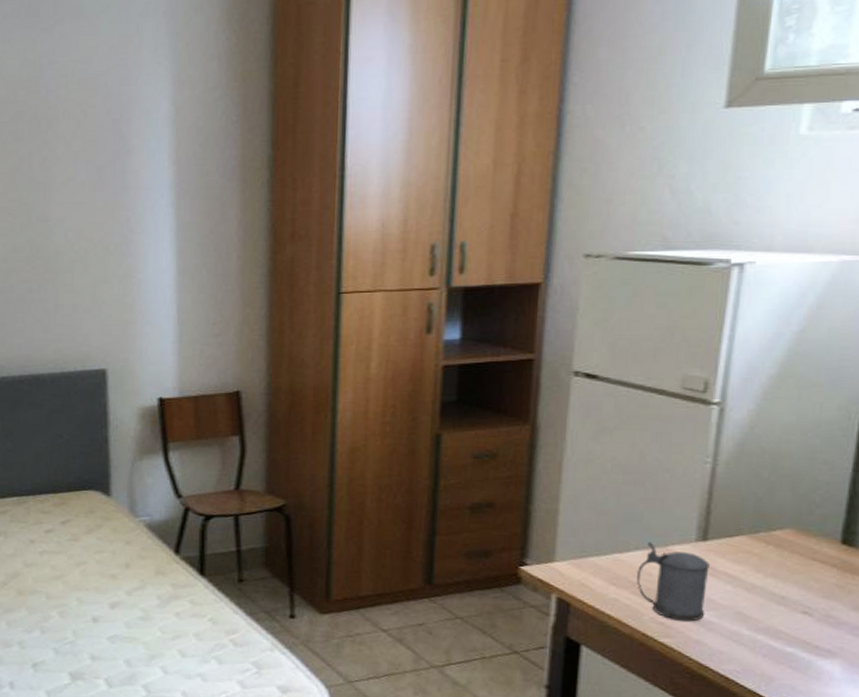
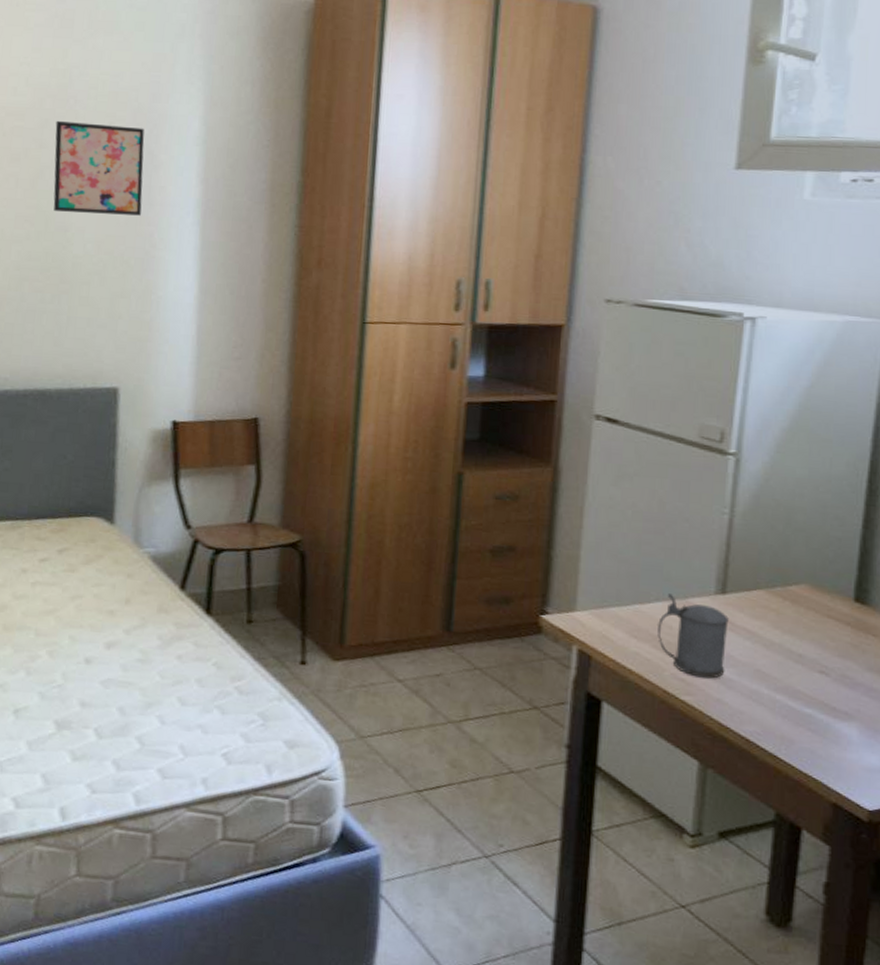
wall art: none [30,112,118,202] -> present [53,120,145,216]

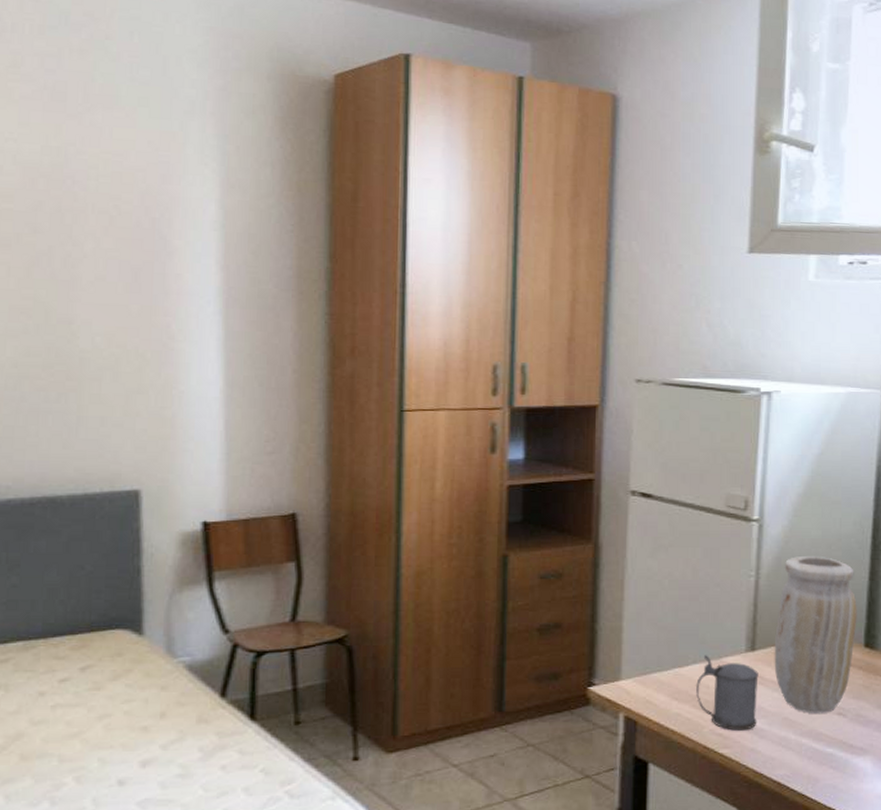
wall art: present [53,120,145,216] -> none [51,202,156,306]
vase: none [747,495,847,670] -> present [774,555,857,713]

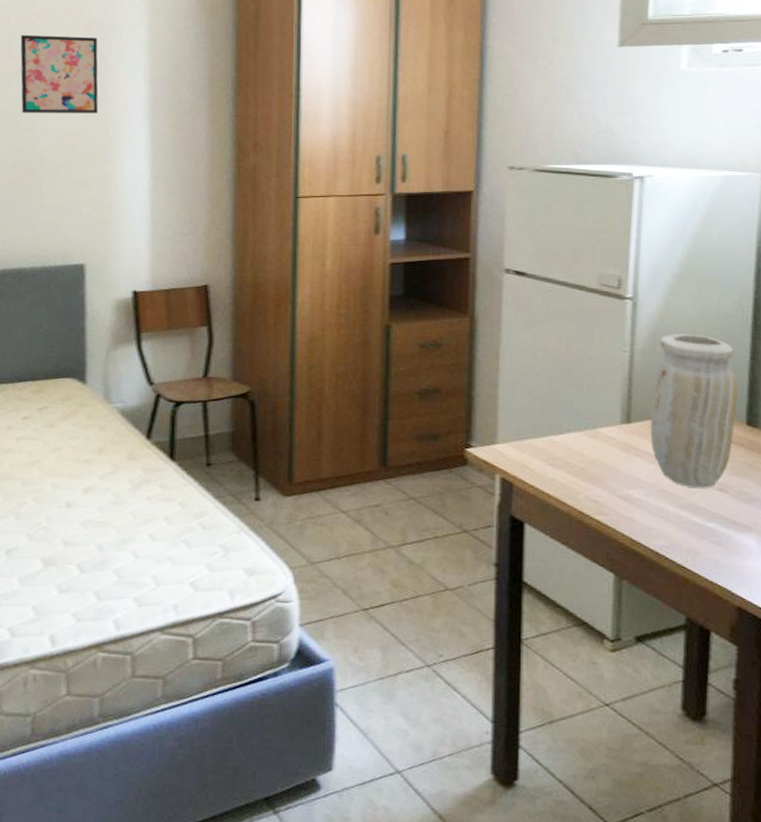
wall art: none [51,202,156,306] -> present [20,34,98,113]
beer stein: present [696,655,759,731] -> none [571,425,634,499]

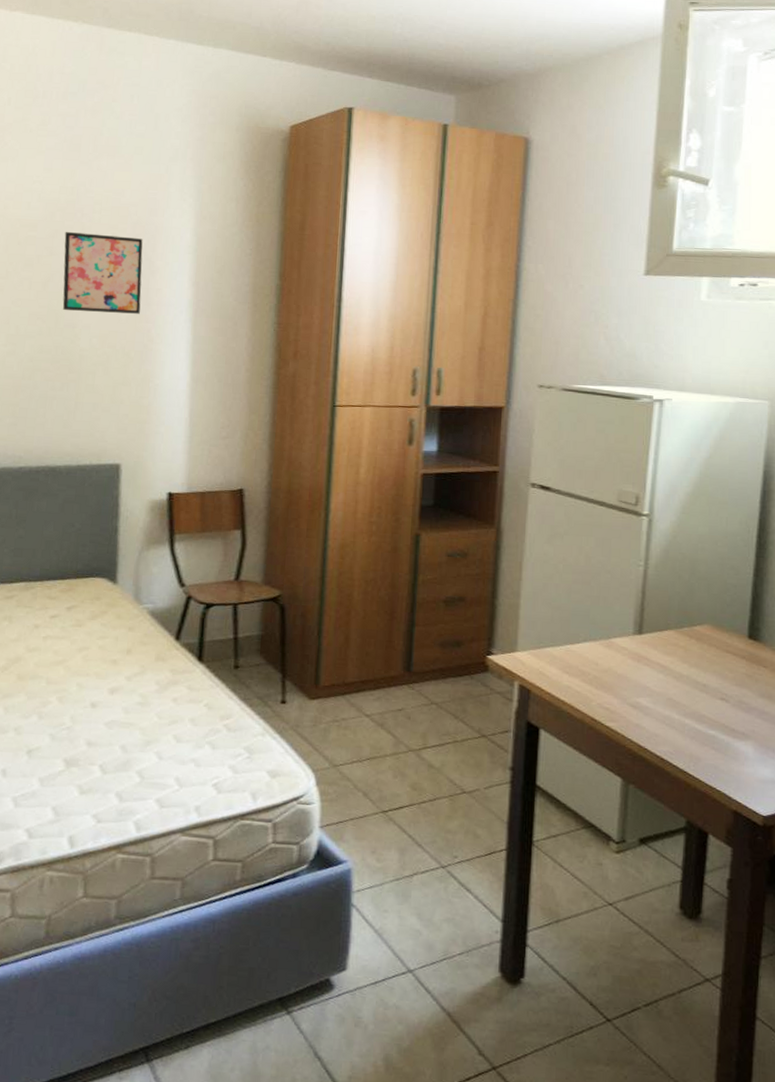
vase: present [650,333,738,488] -> none [660,550,741,697]

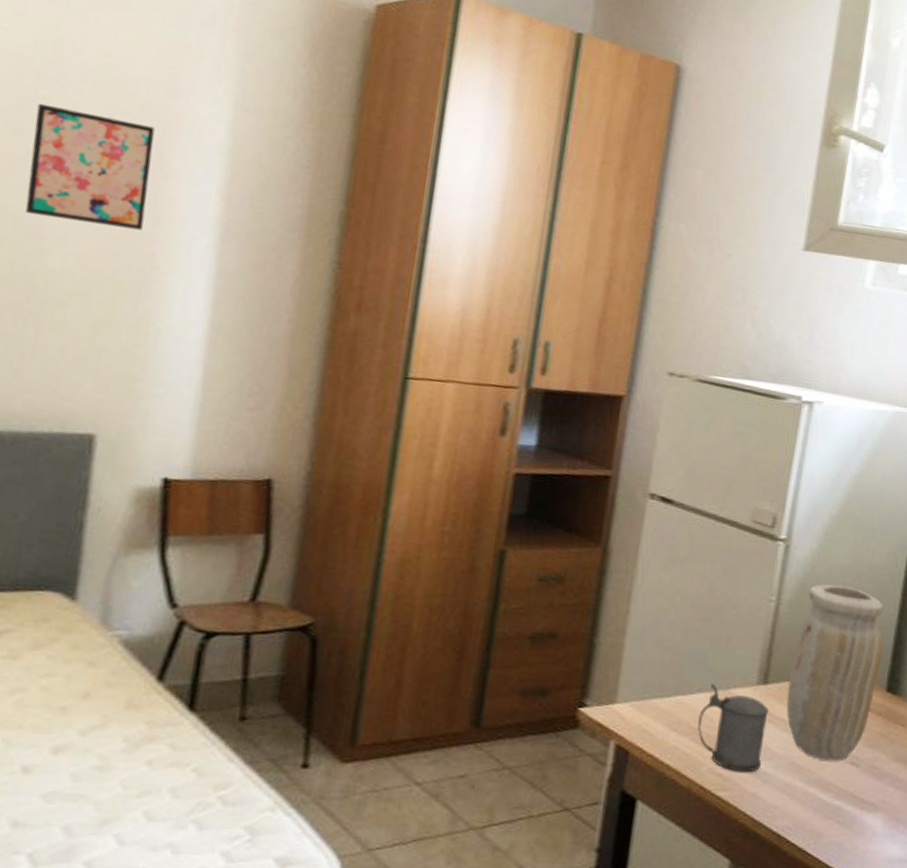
beer stein: none [586,635,645,707] -> present [698,684,769,773]
vase: none [660,550,741,697] -> present [786,584,883,761]

